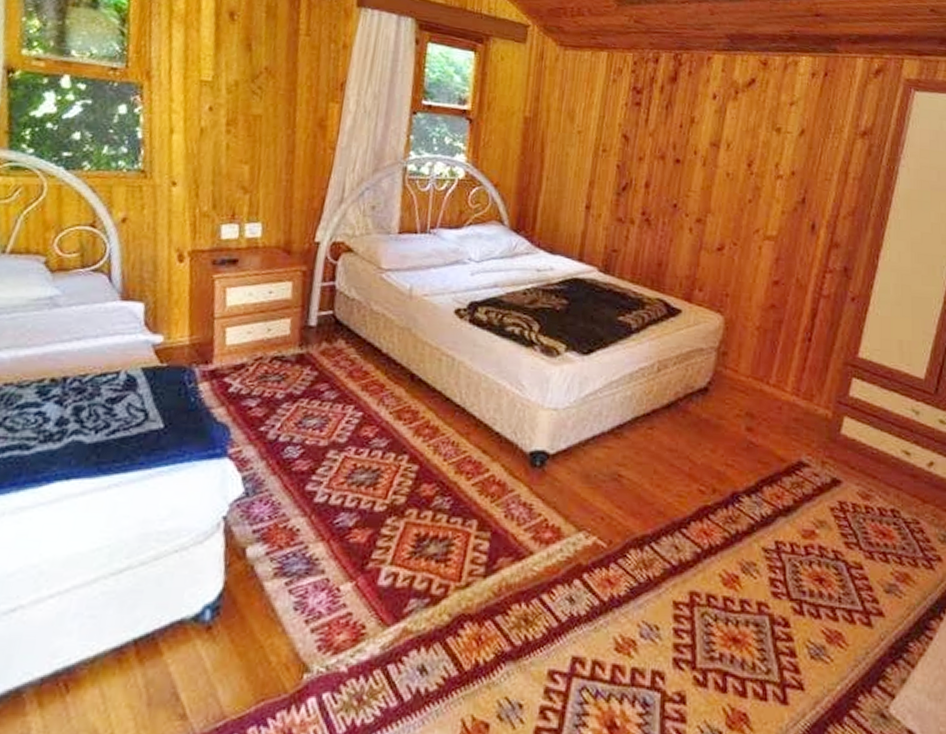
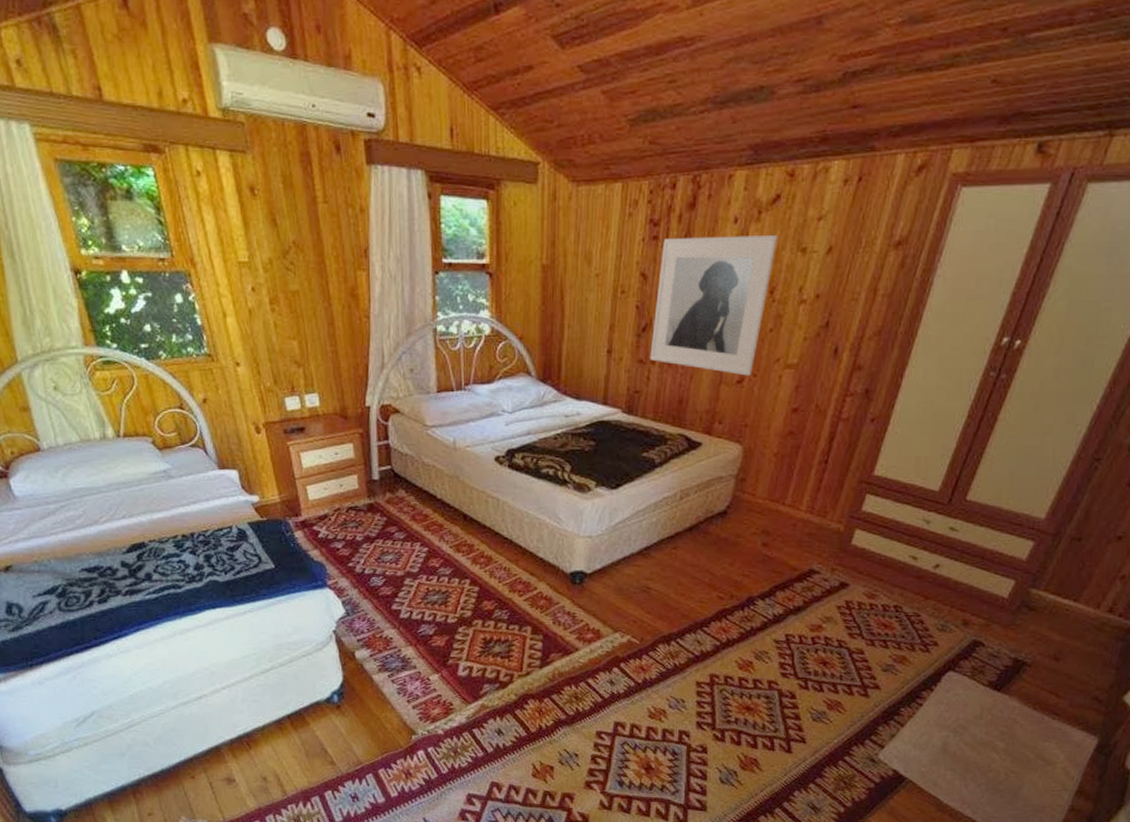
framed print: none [629,106,754,244] -> present [650,236,778,376]

